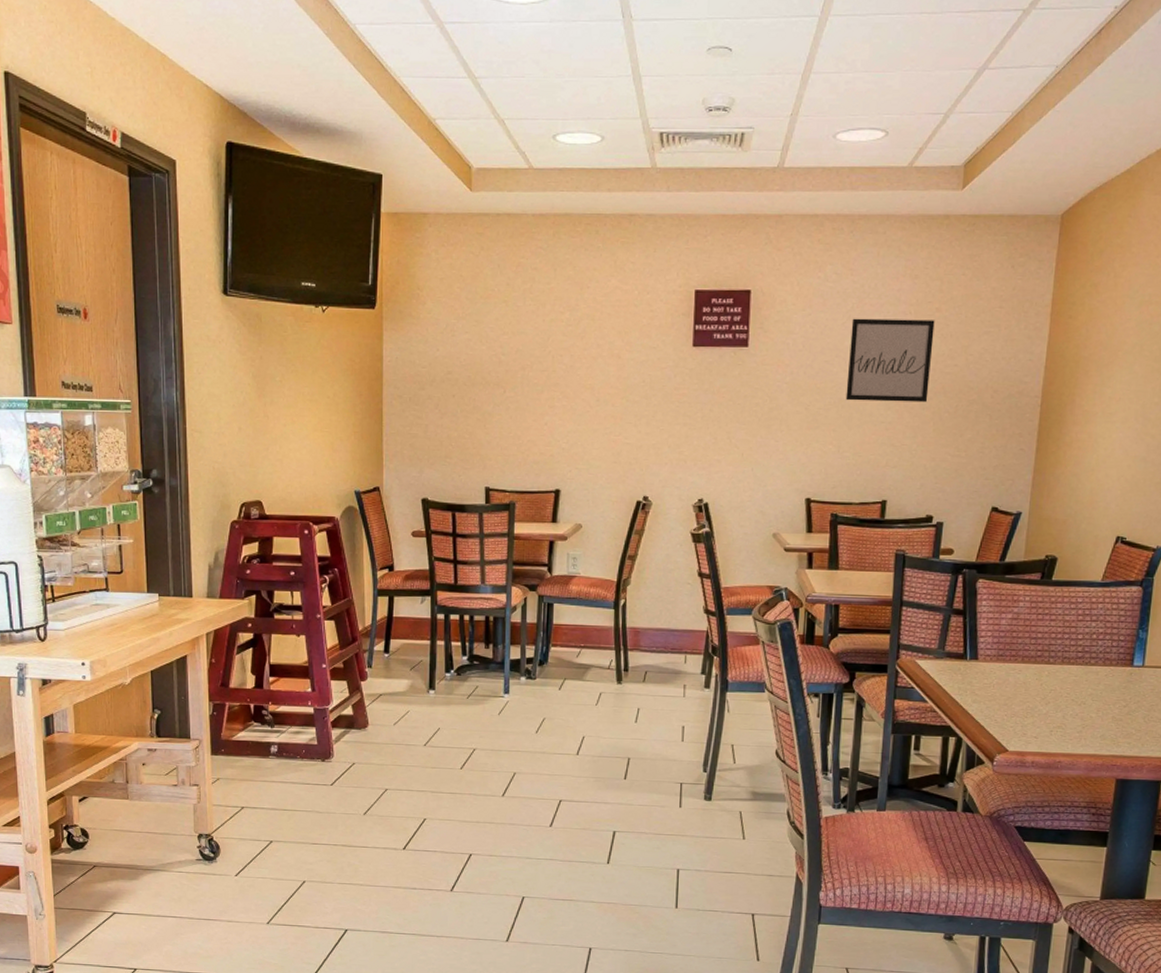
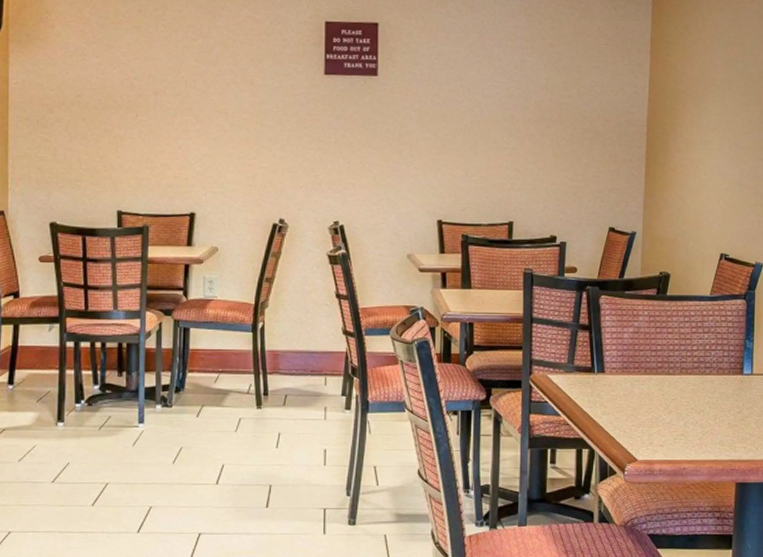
wall art: present [845,318,935,403] -> none [471,51,549,130]

